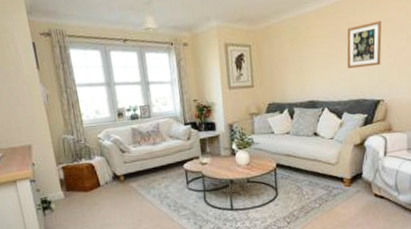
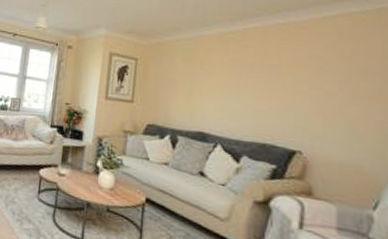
wall art: present [347,20,382,69] -> none [252,56,302,108]

